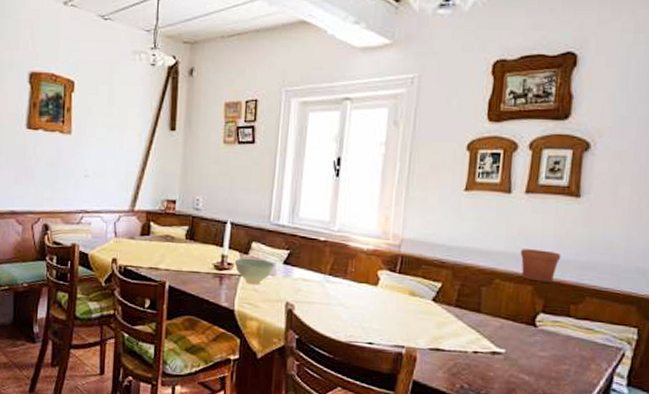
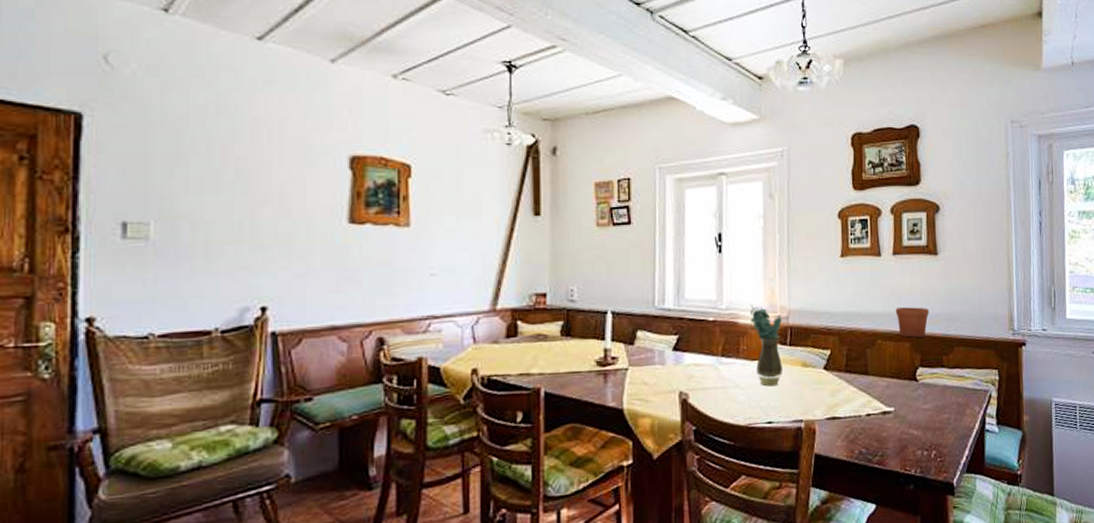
bowl: present [234,258,275,285] -> none [619,348,664,378]
vase: none [361,229,394,310] -> present [750,305,783,387]

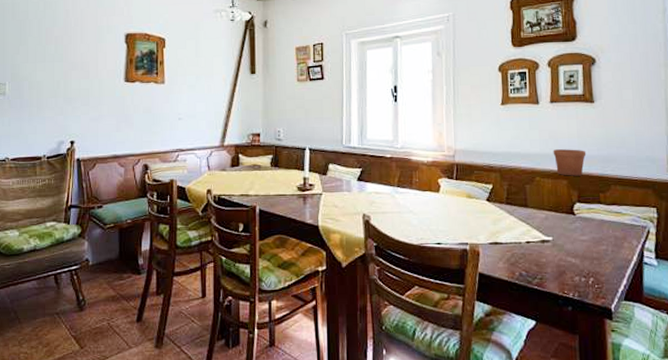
vase: present [750,305,783,387] -> none [421,145,450,214]

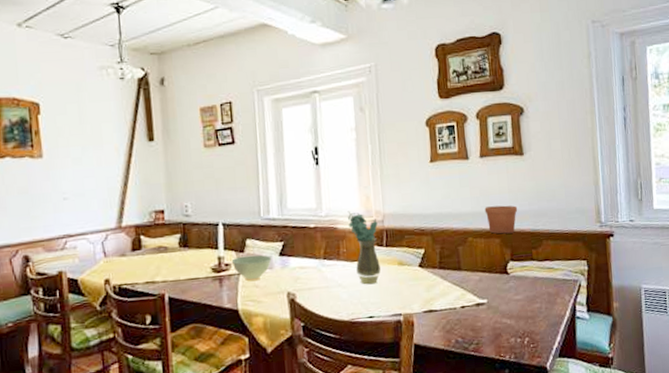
bowl: none [315,178,351,202] -> present [231,255,272,282]
vase: none [421,145,450,214] -> present [348,211,381,285]

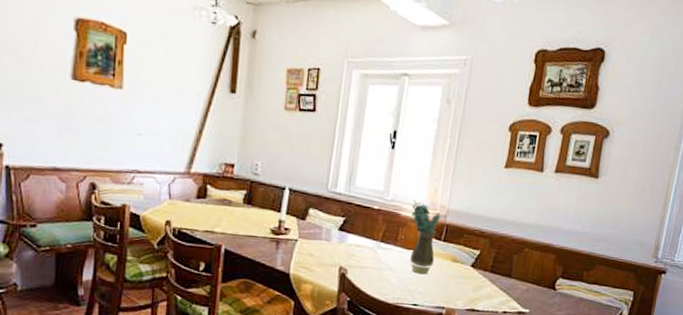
bowl: present [231,255,272,282] -> none [291,223,331,250]
flower pot: present [484,205,518,234] -> none [547,222,580,252]

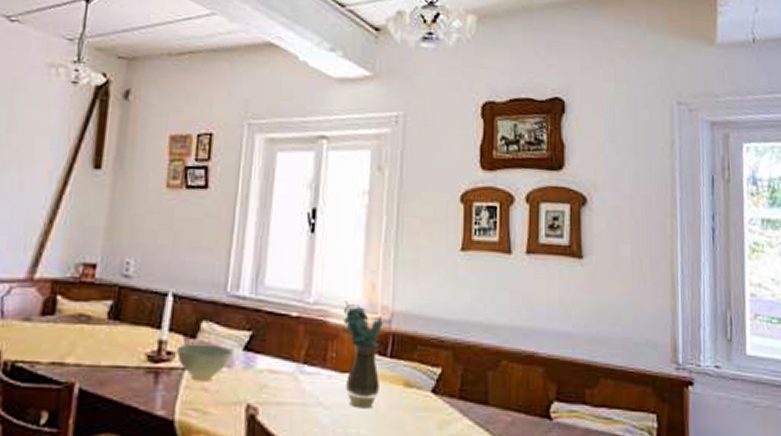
bowl: none [291,223,331,250] -> present [176,343,233,382]

